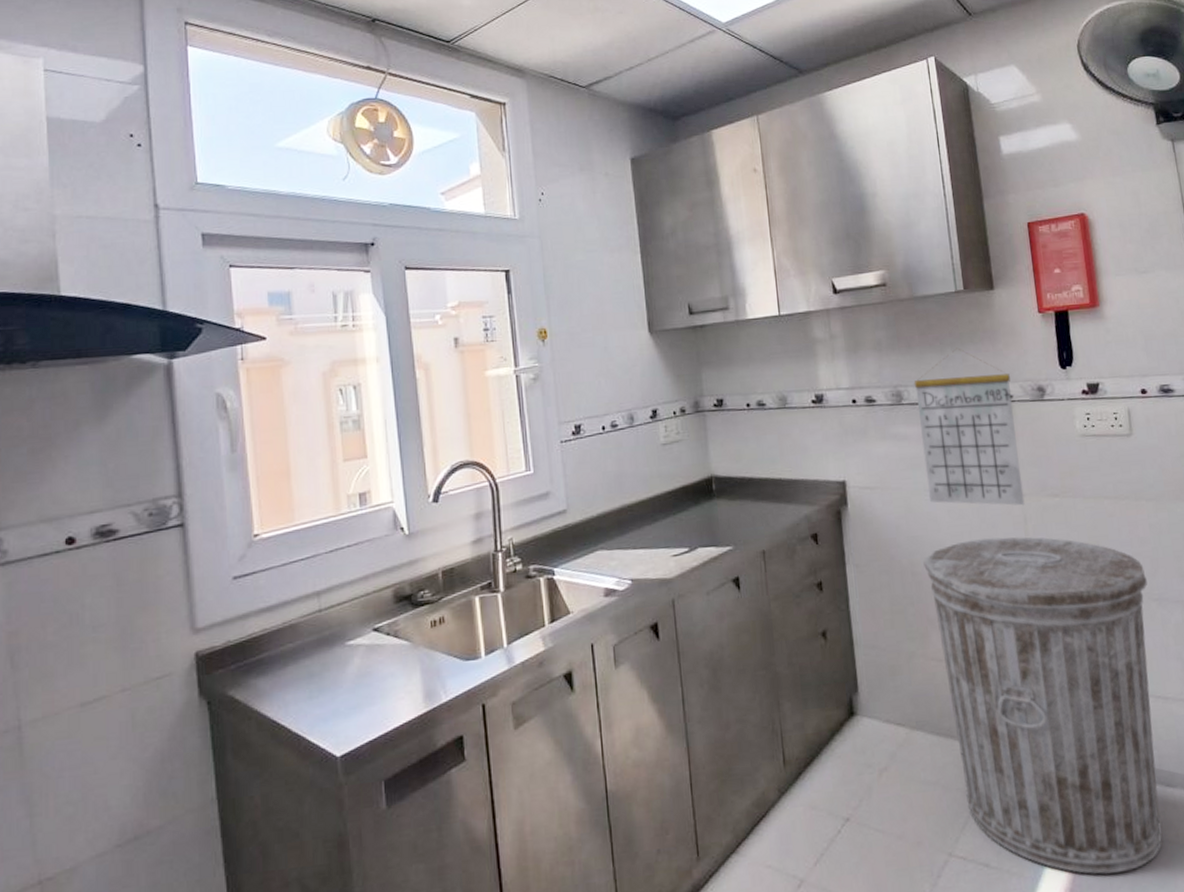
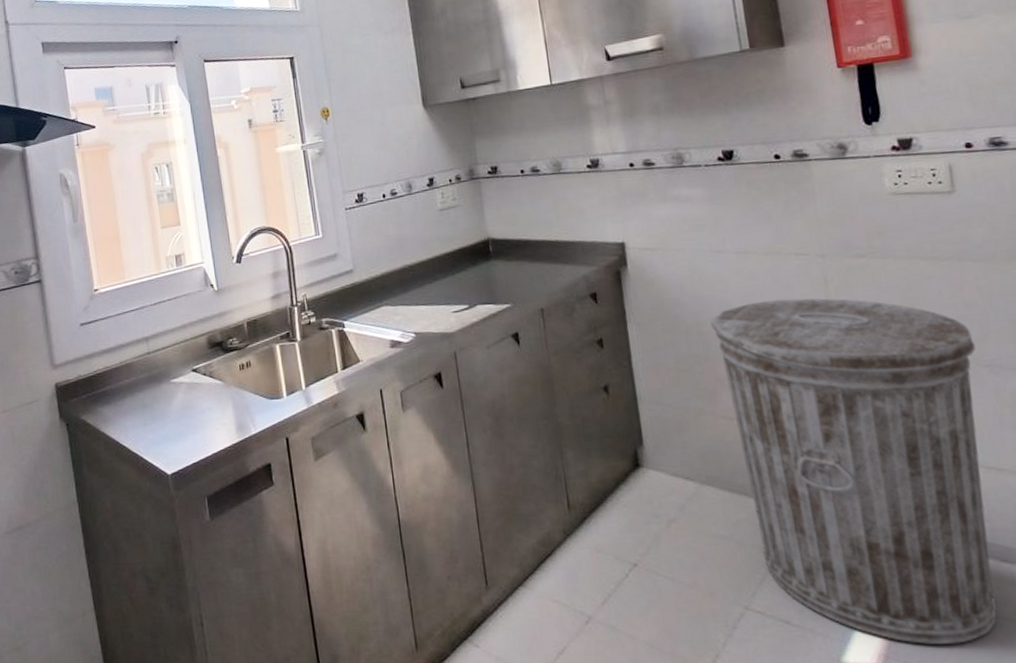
calendar: present [913,348,1025,506] -> none [695,108,825,267]

